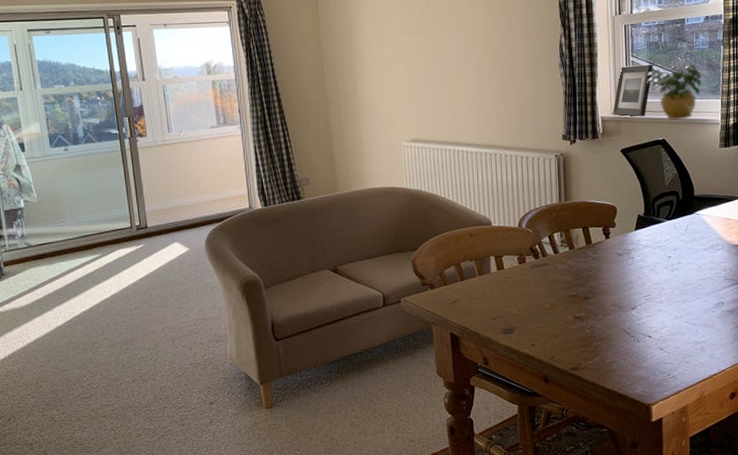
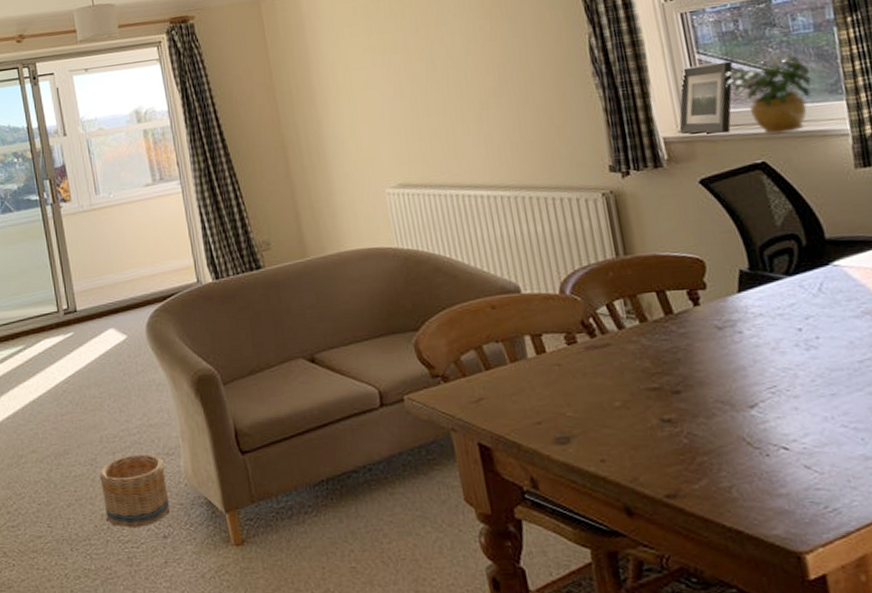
basket: none [160,341,217,397] -> present [99,454,170,529]

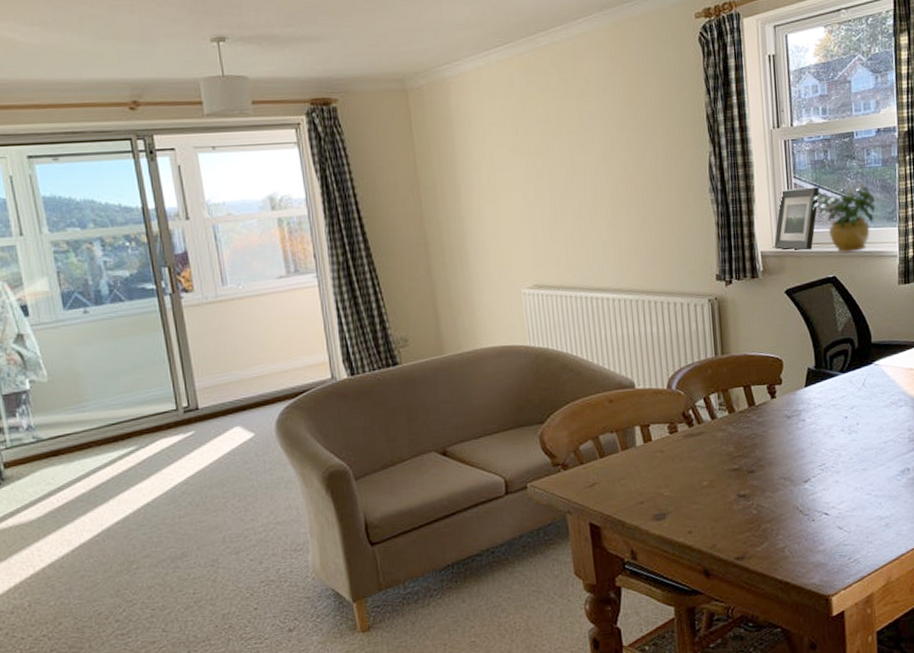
basket: present [99,454,170,529] -> none [220,551,297,625]

